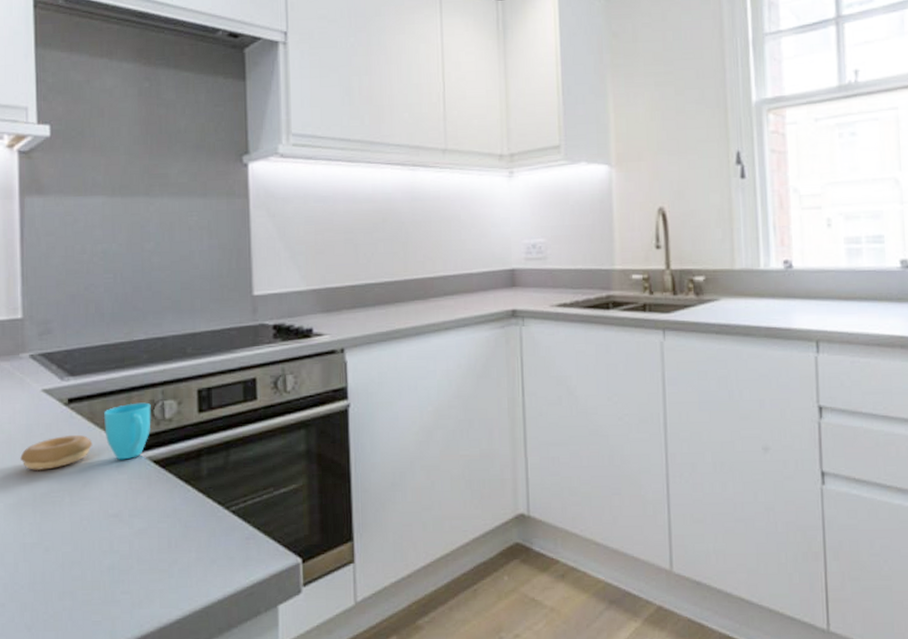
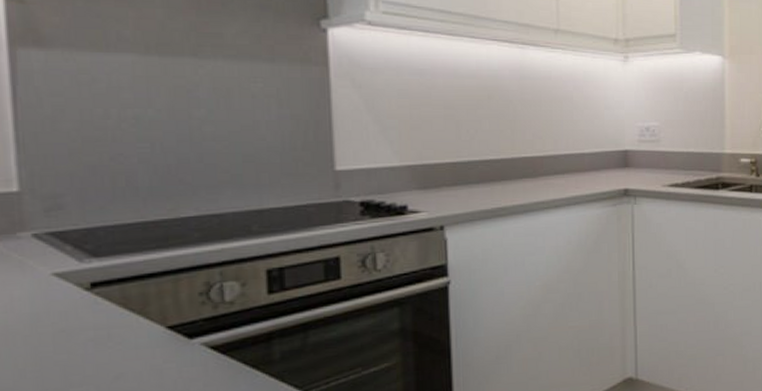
cup: present [20,402,151,470] -> none [23,284,207,364]

